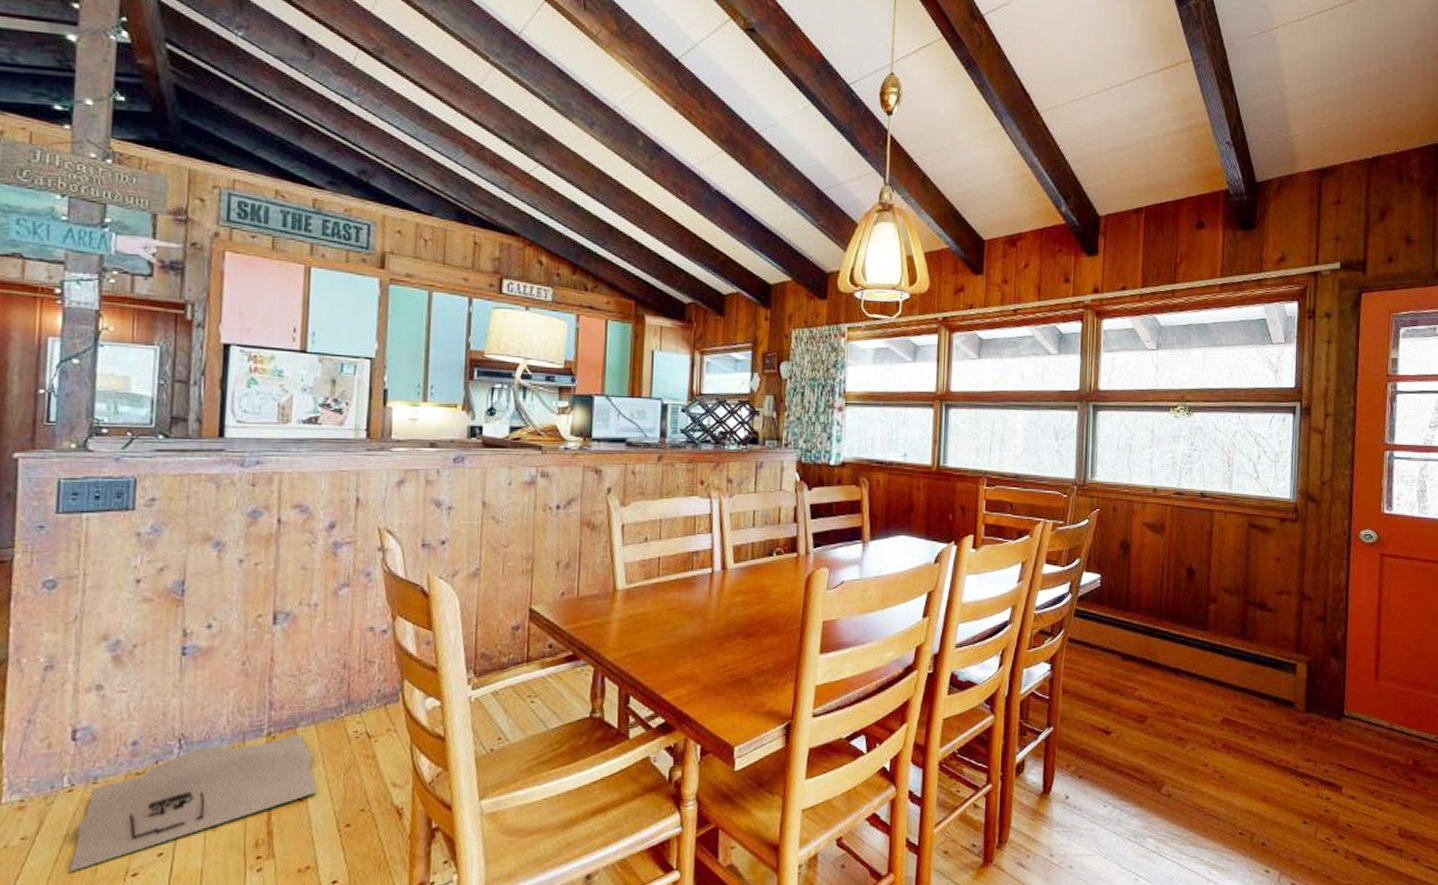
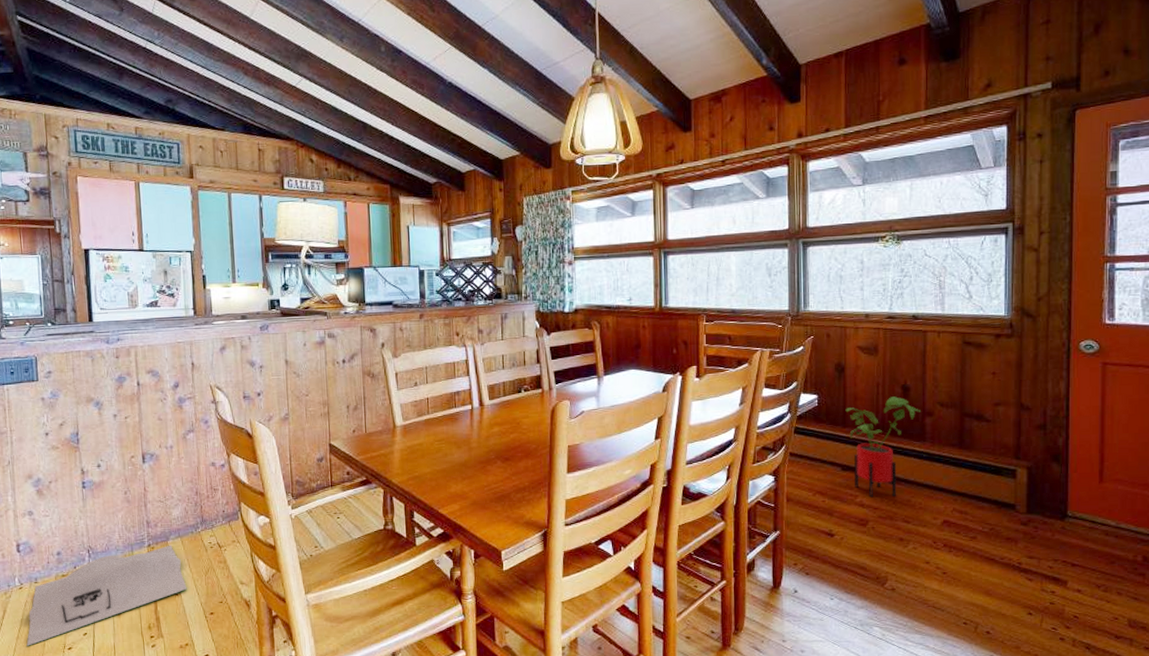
house plant: none [1128,580,1205,691] -> present [845,396,920,498]

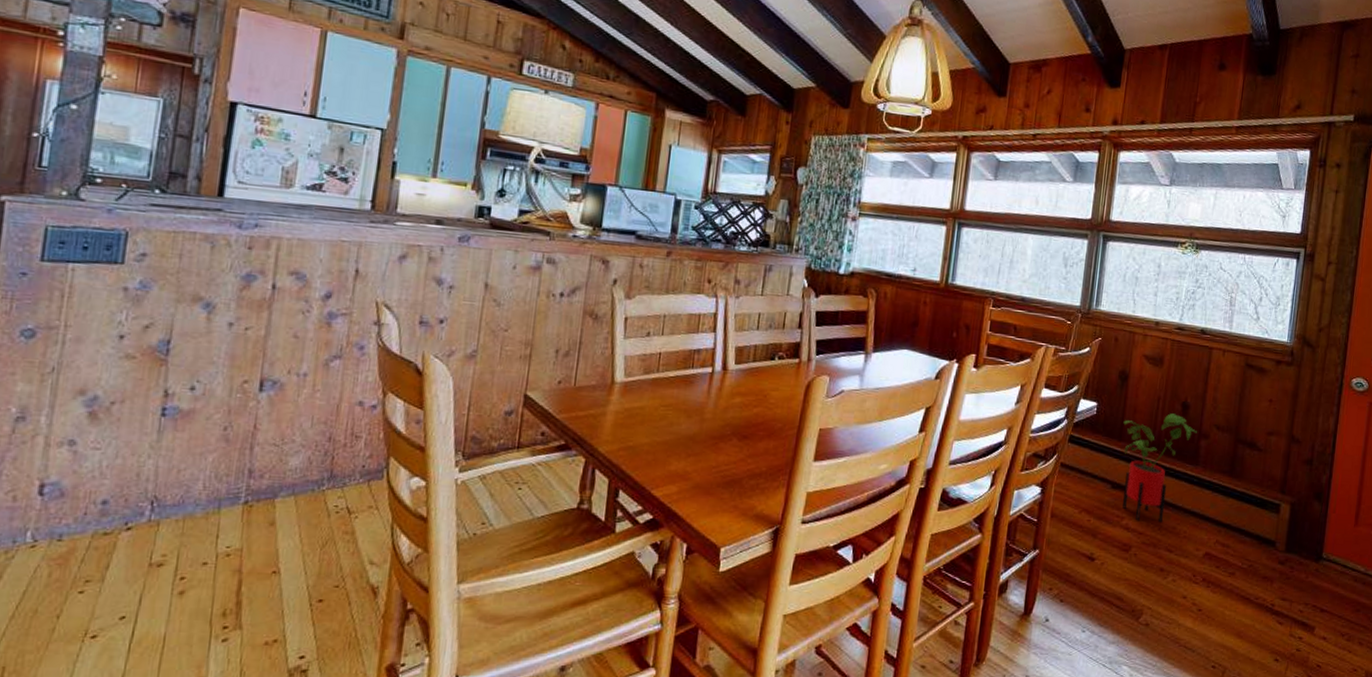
bag: present [26,545,187,646] -> none [24,504,291,630]

